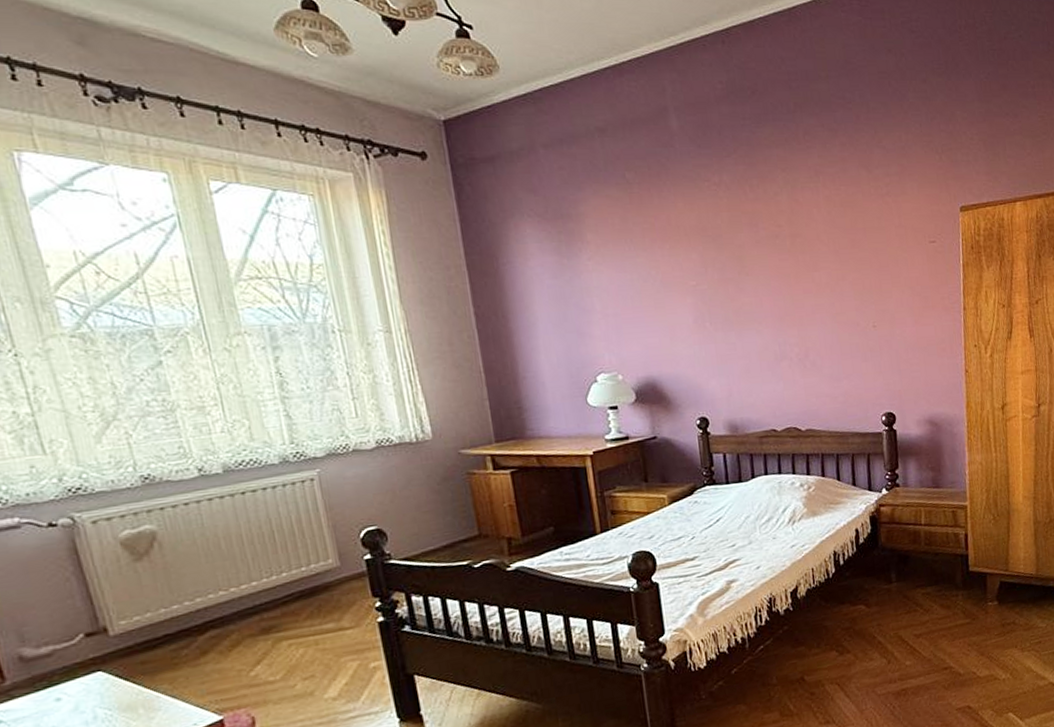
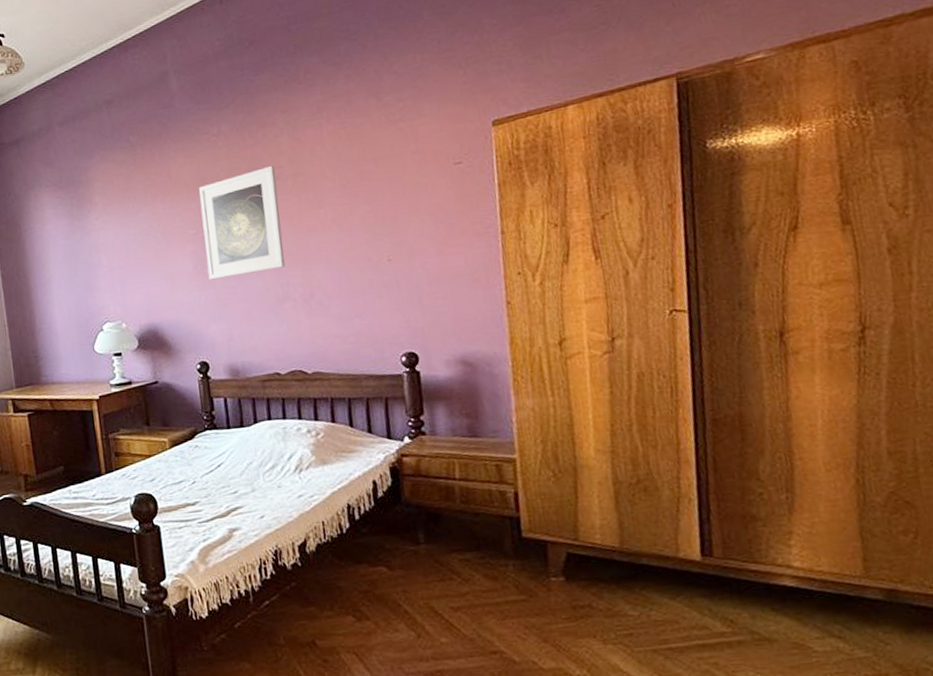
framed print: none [700,224,783,335] -> present [199,166,285,280]

